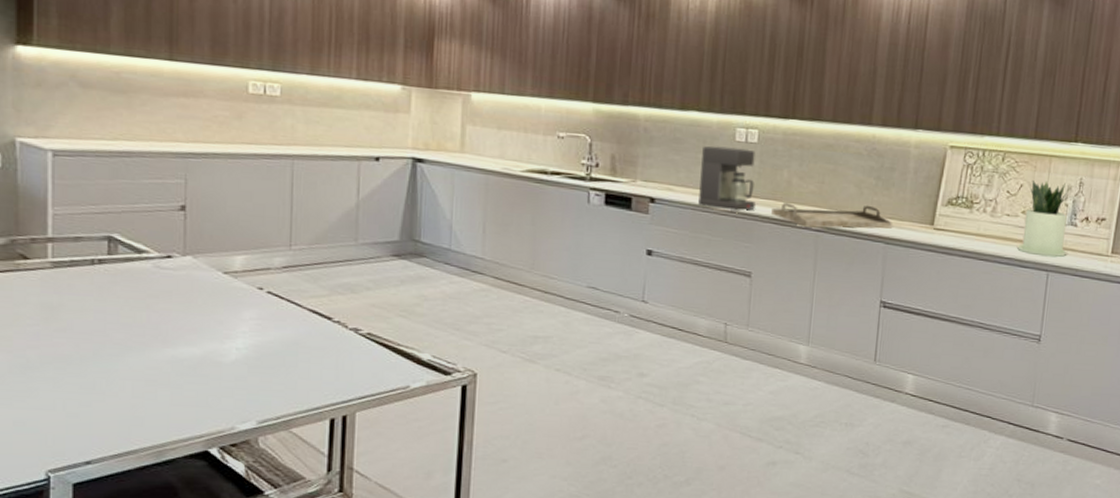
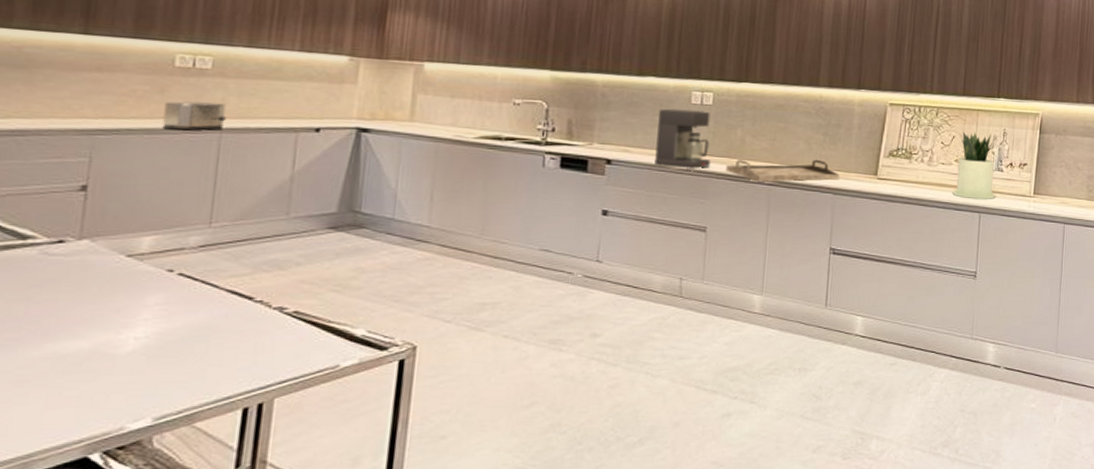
toaster: none [243,127,296,157] -> present [162,101,226,131]

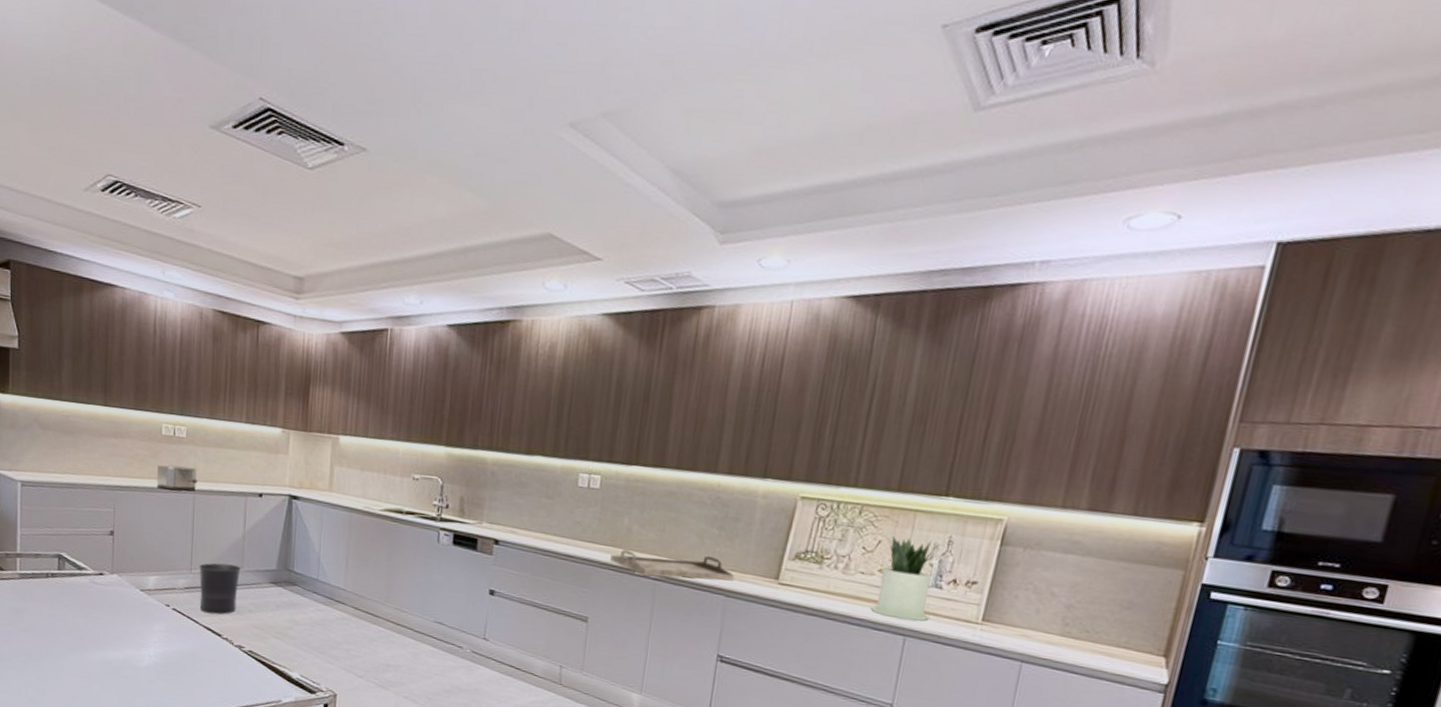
waste bin: none [222,212,286,274] -> present [199,563,241,615]
coffee maker: present [654,108,711,169] -> none [539,490,597,557]

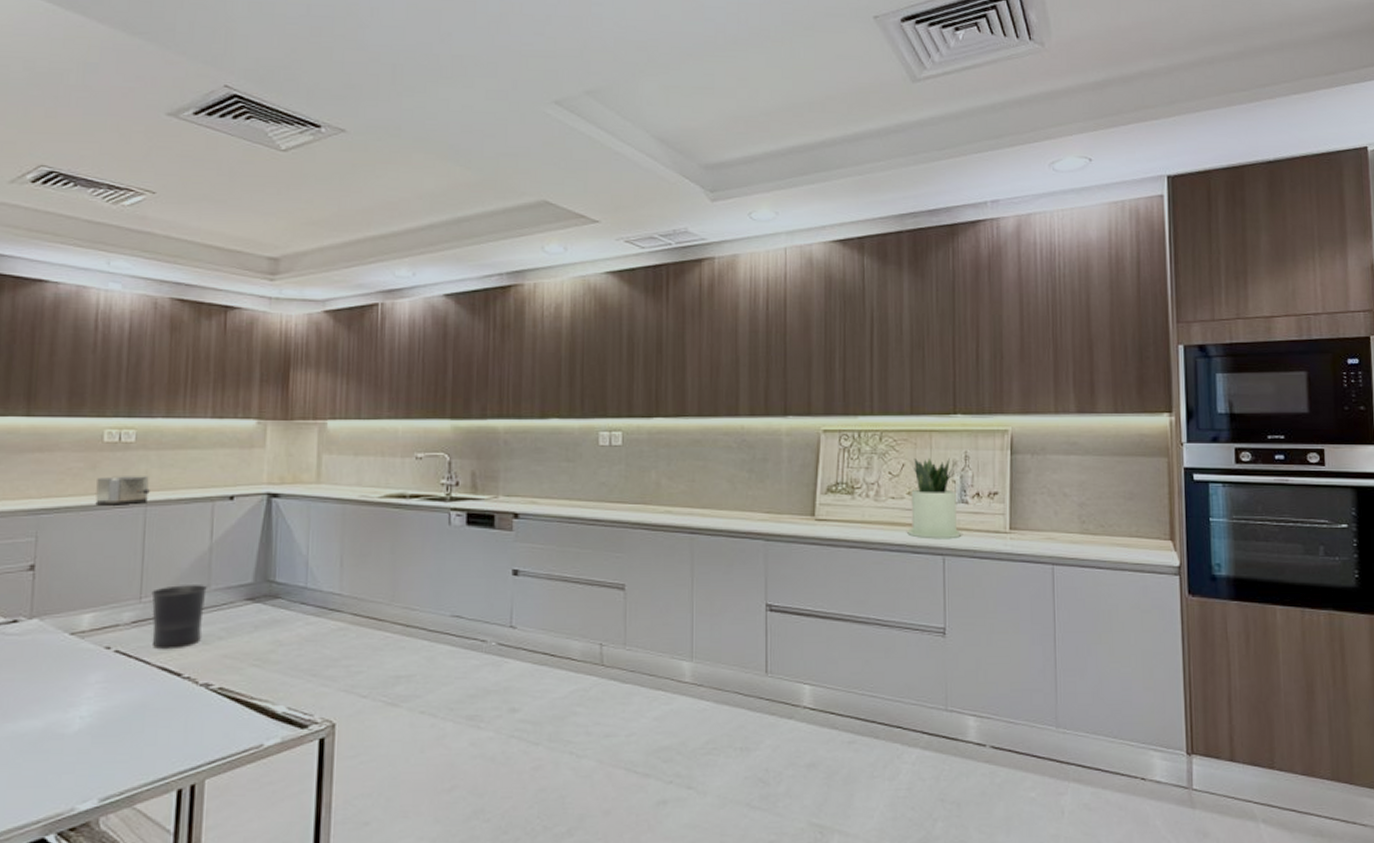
serving tray: present [610,550,735,582] -> none [642,500,772,530]

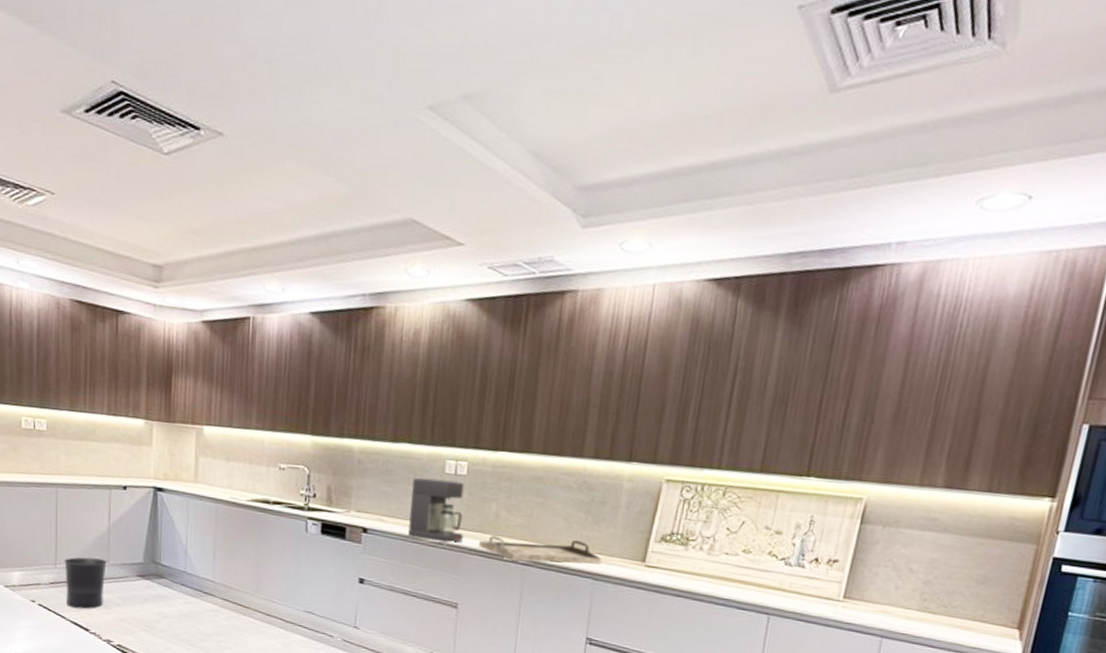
toaster: present [95,476,150,505] -> none [18,458,60,485]
coffee maker: none [564,452,624,519] -> present [408,477,465,543]
serving tray: none [642,500,772,530] -> present [478,535,603,565]
planter: present [907,457,962,540] -> none [736,517,799,601]

